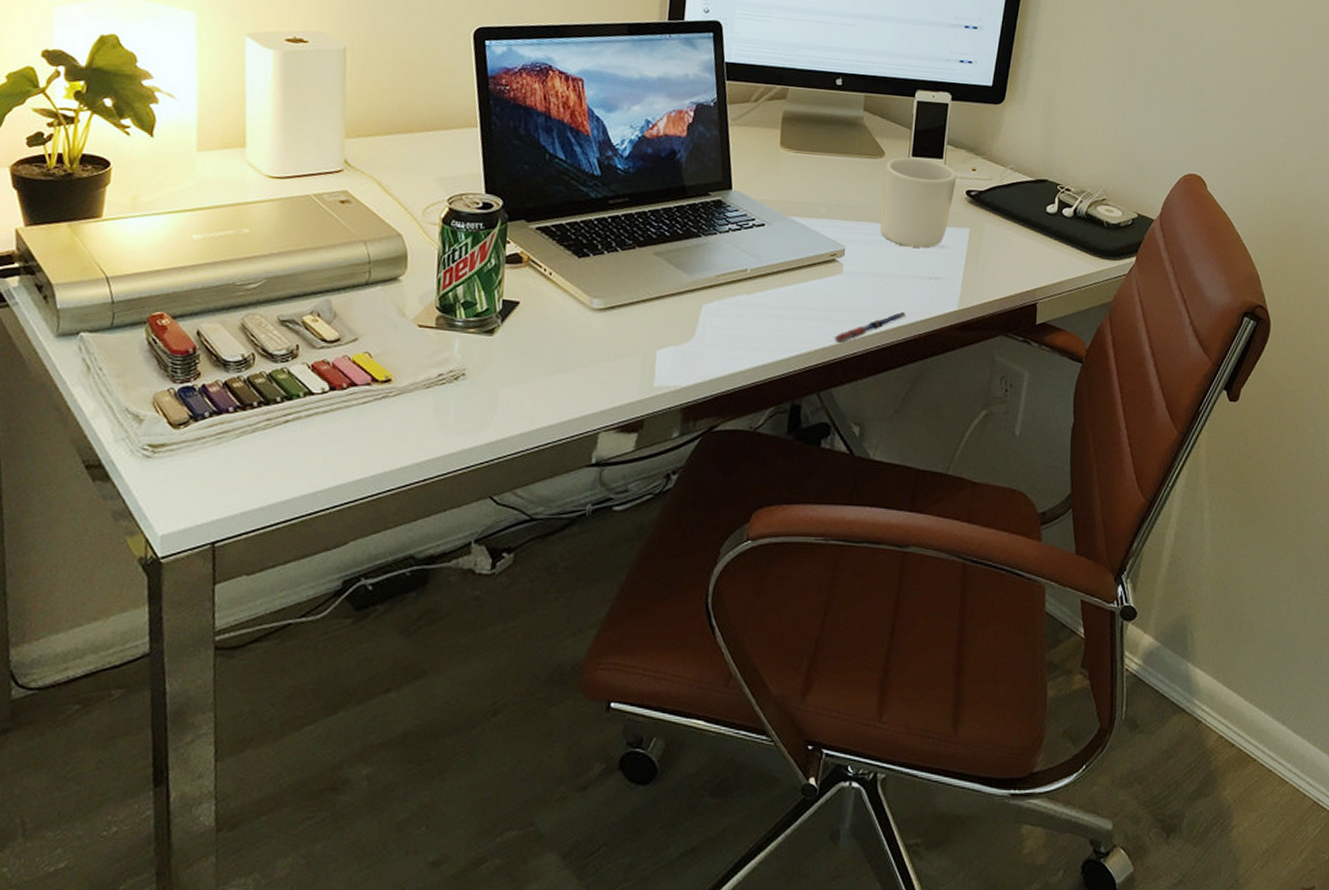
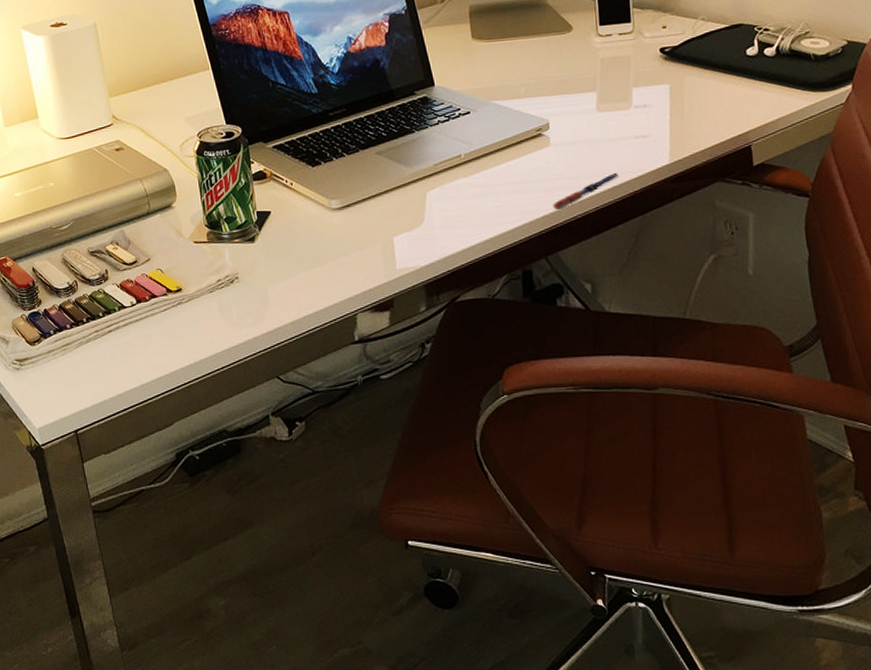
mug: present [879,156,957,248] -> none [574,25,649,111]

